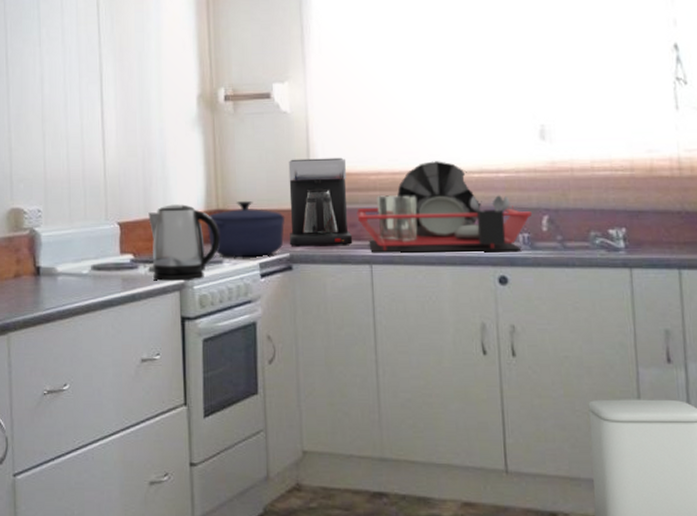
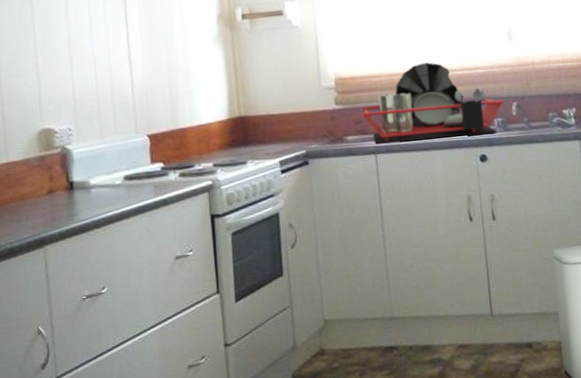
kettle: present [148,204,221,282] -> none [176,114,244,185]
cooking pot: present [205,200,285,258] -> none [229,106,301,158]
coffee maker: present [288,157,353,247] -> none [301,64,360,144]

